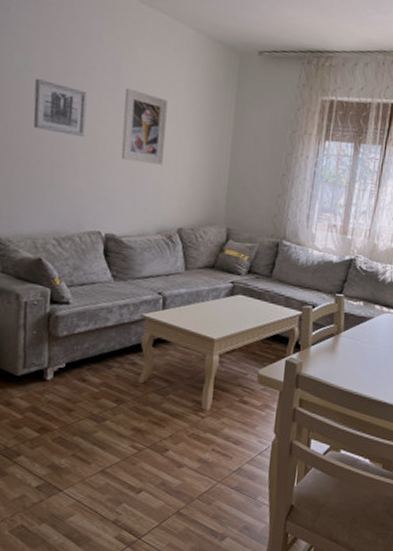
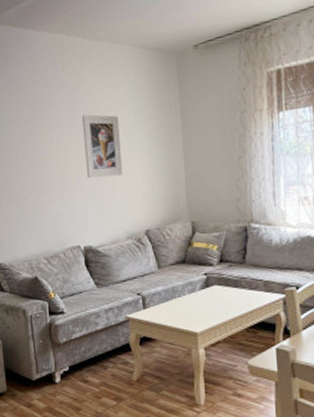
wall art: present [33,79,88,137] -> none [13,127,55,169]

